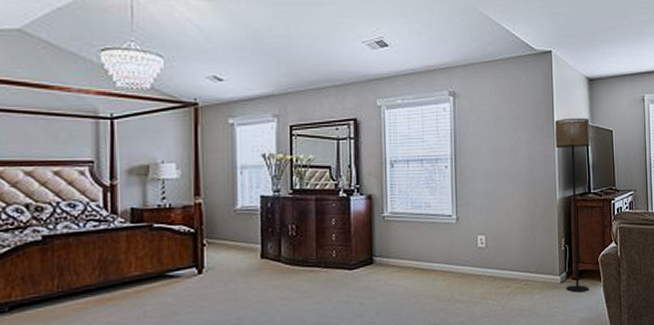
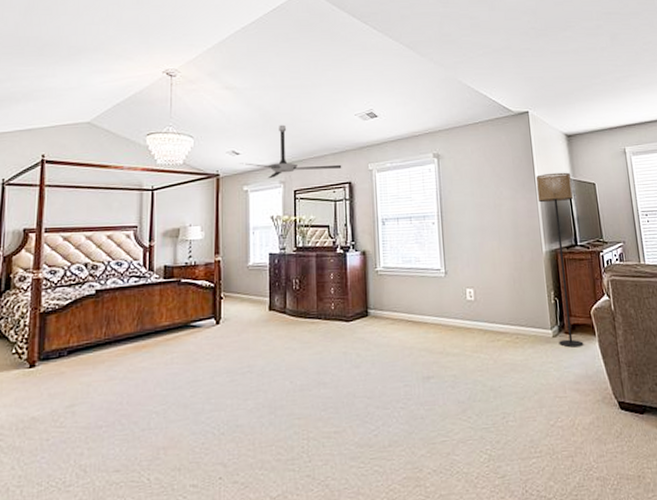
ceiling fan: none [223,48,347,111] -> present [240,124,342,179]

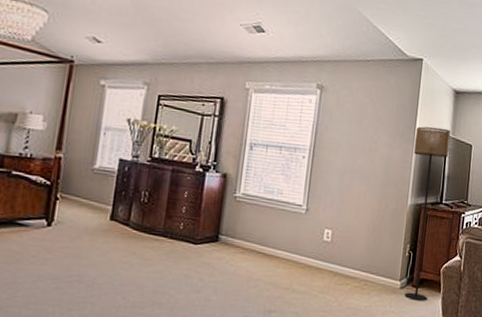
ceiling fan: present [240,124,342,179] -> none [100,18,217,81]

